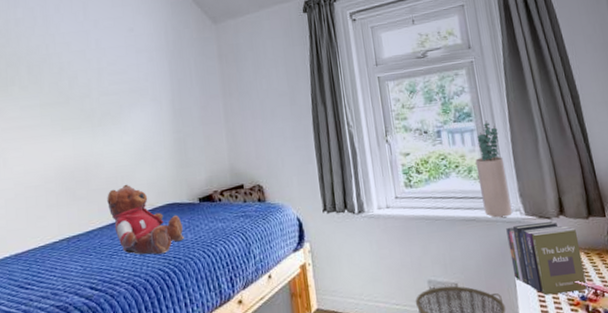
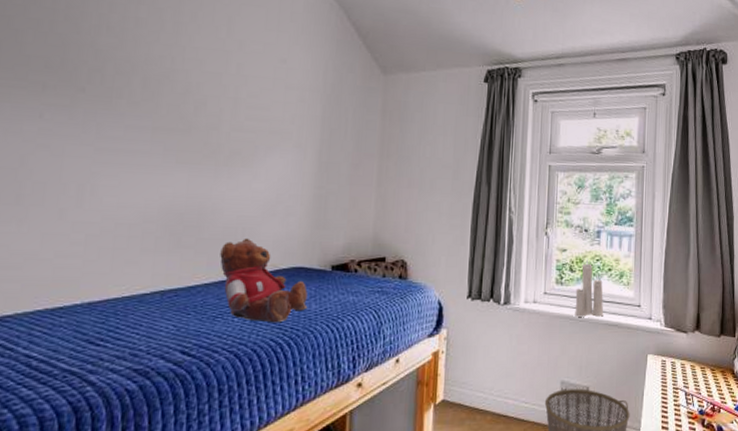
candle: none [426,158,459,216] -> present [575,258,604,317]
vase: present [475,120,512,218] -> none [627,228,655,326]
books: present [506,221,587,296] -> none [643,335,708,407]

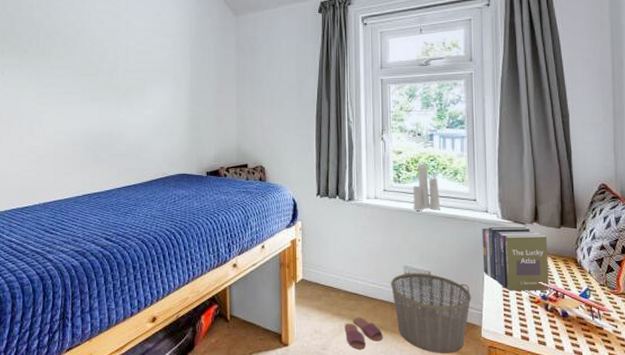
teddy bear: present [220,238,308,323] -> none [126,153,191,217]
books: none [643,335,708,407] -> present [482,226,549,291]

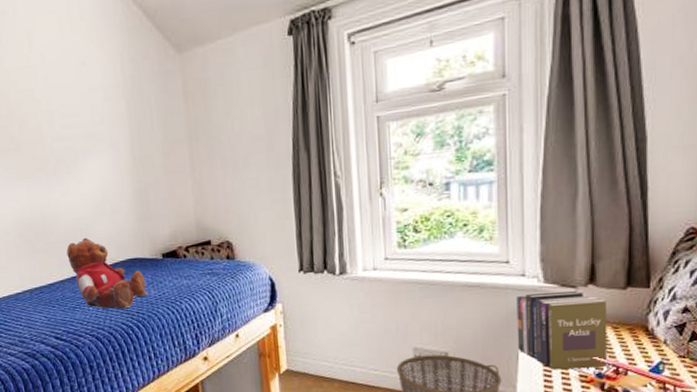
teddy bear: none [126,153,191,217] -> present [66,237,148,309]
candle: present [413,159,441,210] -> none [423,215,461,281]

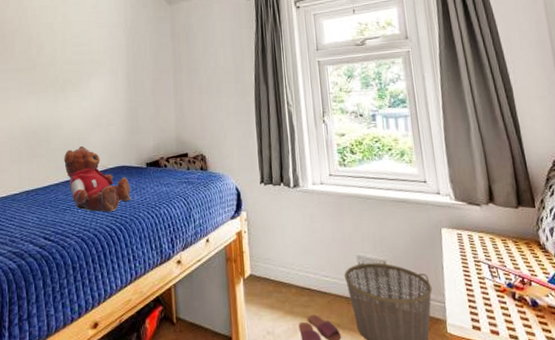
books: present [517,290,608,370] -> none [435,208,514,280]

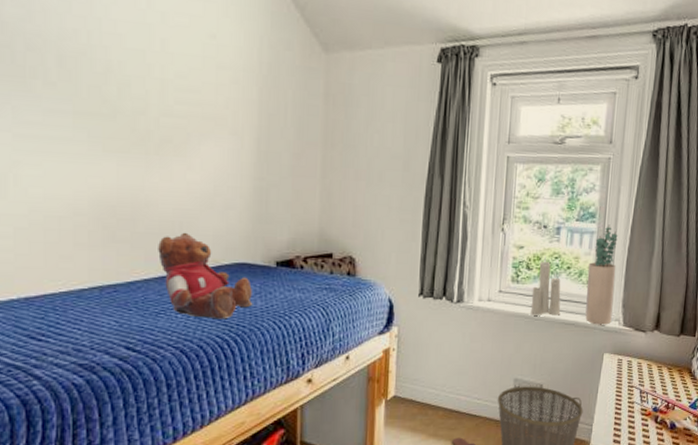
candle: none [359,140,391,195] -> present [530,255,561,316]
vase: none [408,108,442,201] -> present [585,224,618,325]

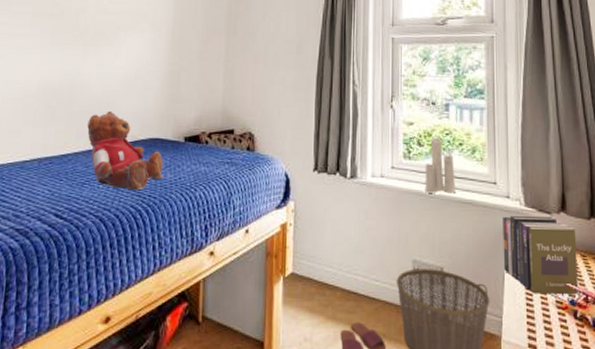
vase: present [585,224,618,325] -> none [481,101,512,205]
books: none [598,334,666,404] -> present [503,216,578,295]

